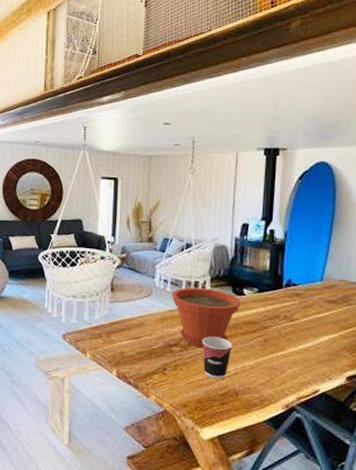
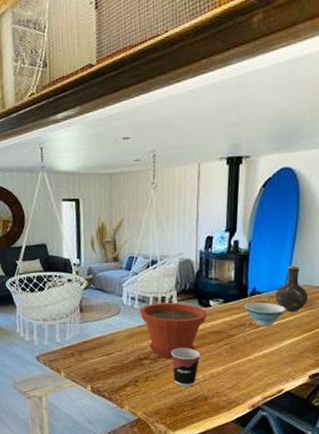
bowl: none [279,293,323,321] -> present [244,301,287,327]
vase: none [311,259,344,308] -> present [276,266,308,312]

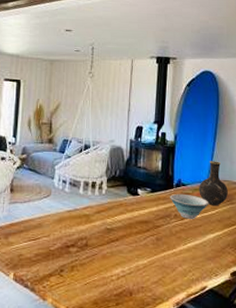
plant pot: present [140,302,208,360] -> none [70,188,136,249]
cup: present [171,348,200,387] -> none [98,236,127,279]

